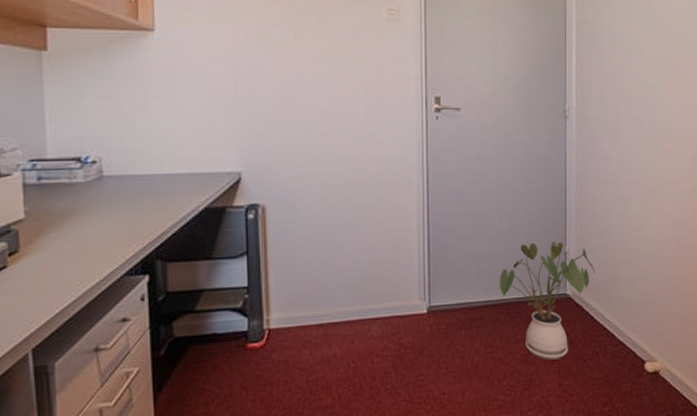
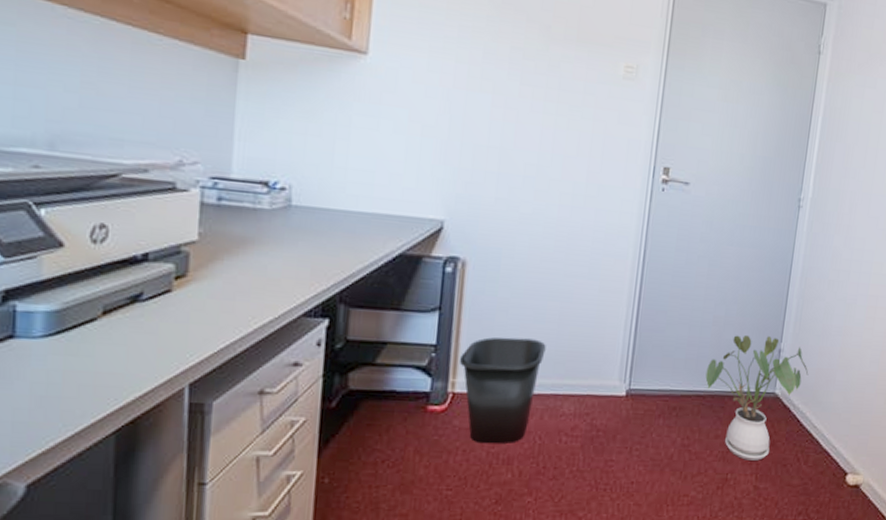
waste bin: none [271,270,348,373] -> present [460,337,546,444]

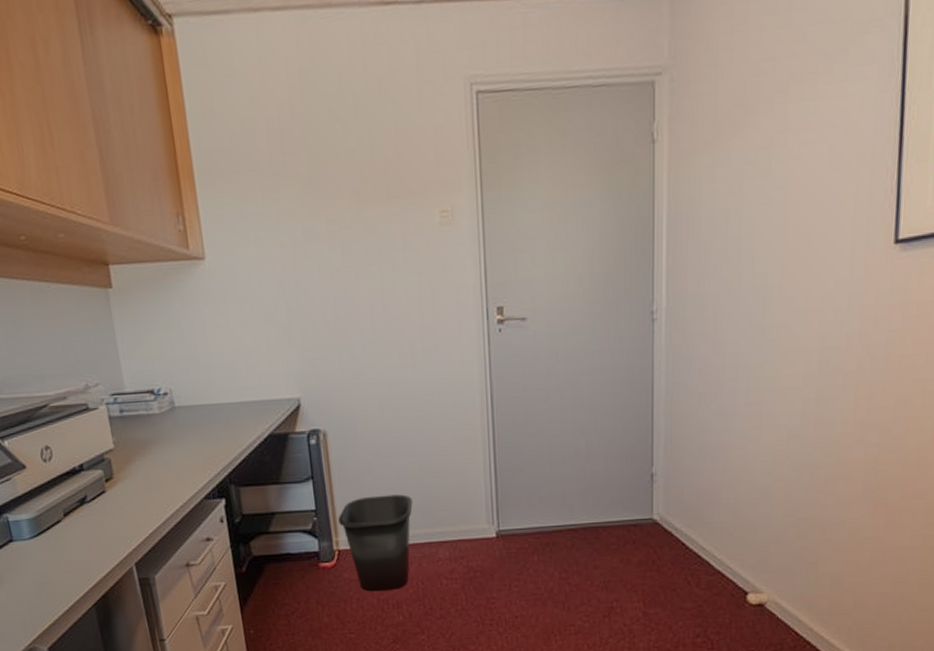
house plant: present [705,334,809,461] -> none [574,462,689,588]

